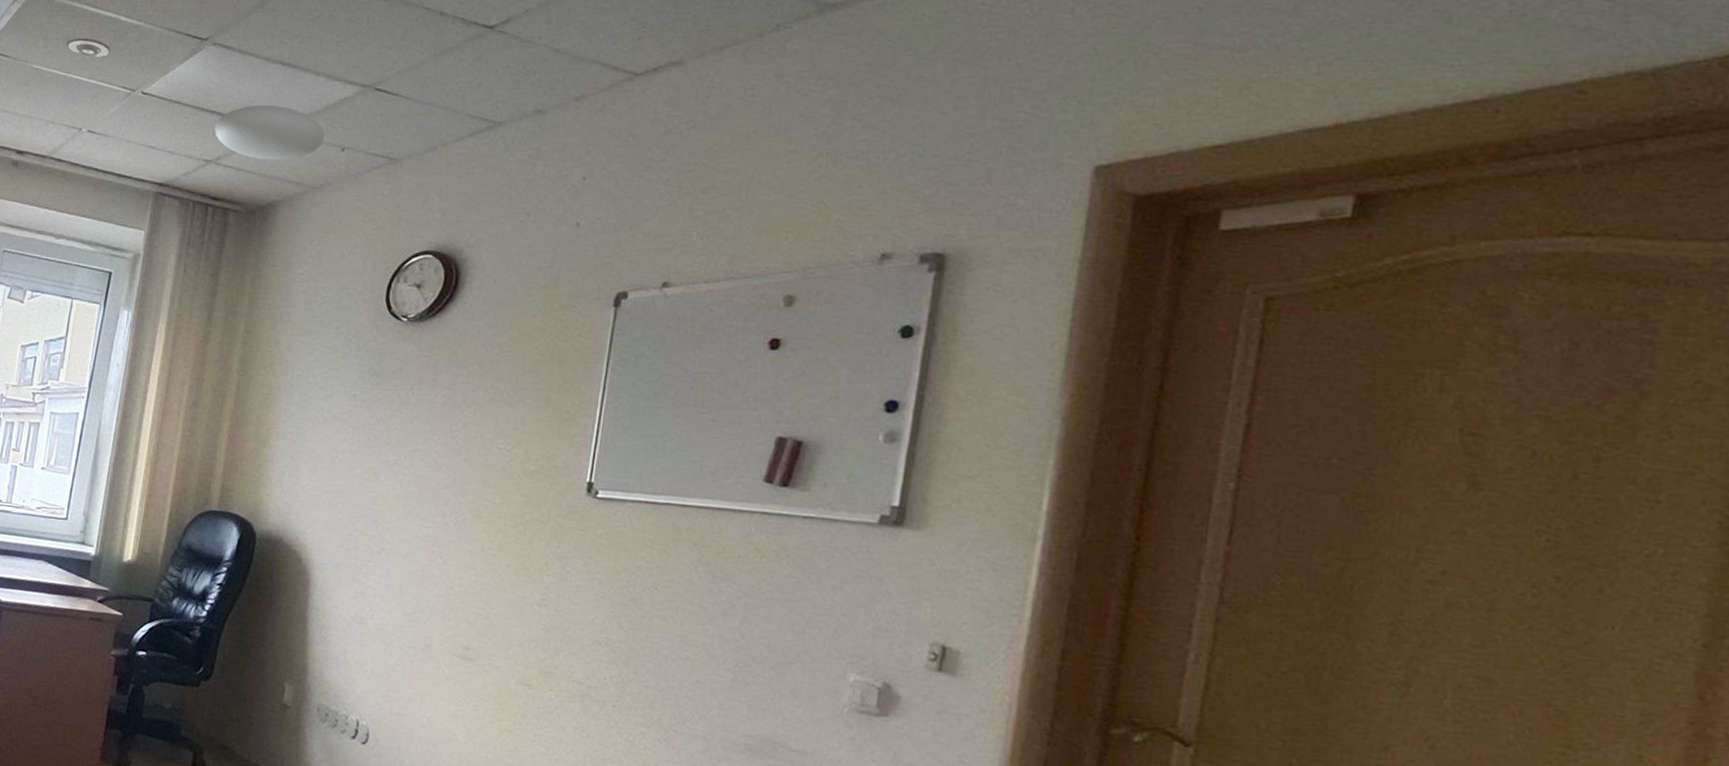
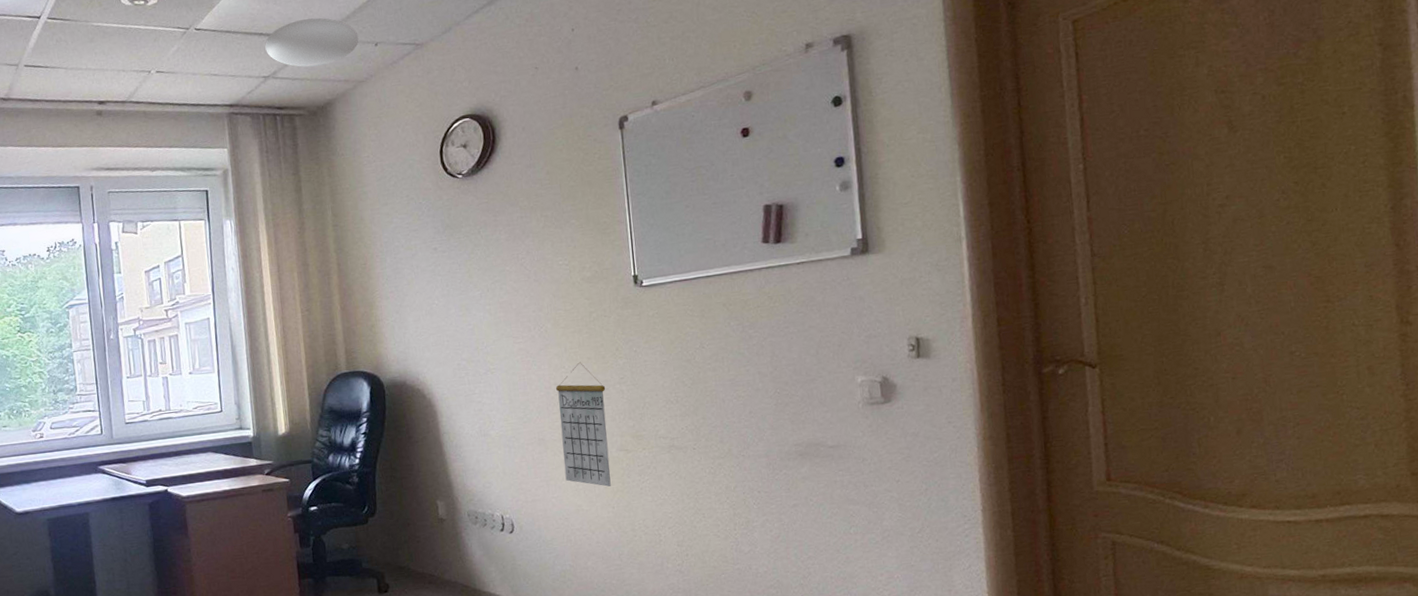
calendar: none [445,567,521,722] -> present [555,362,611,487]

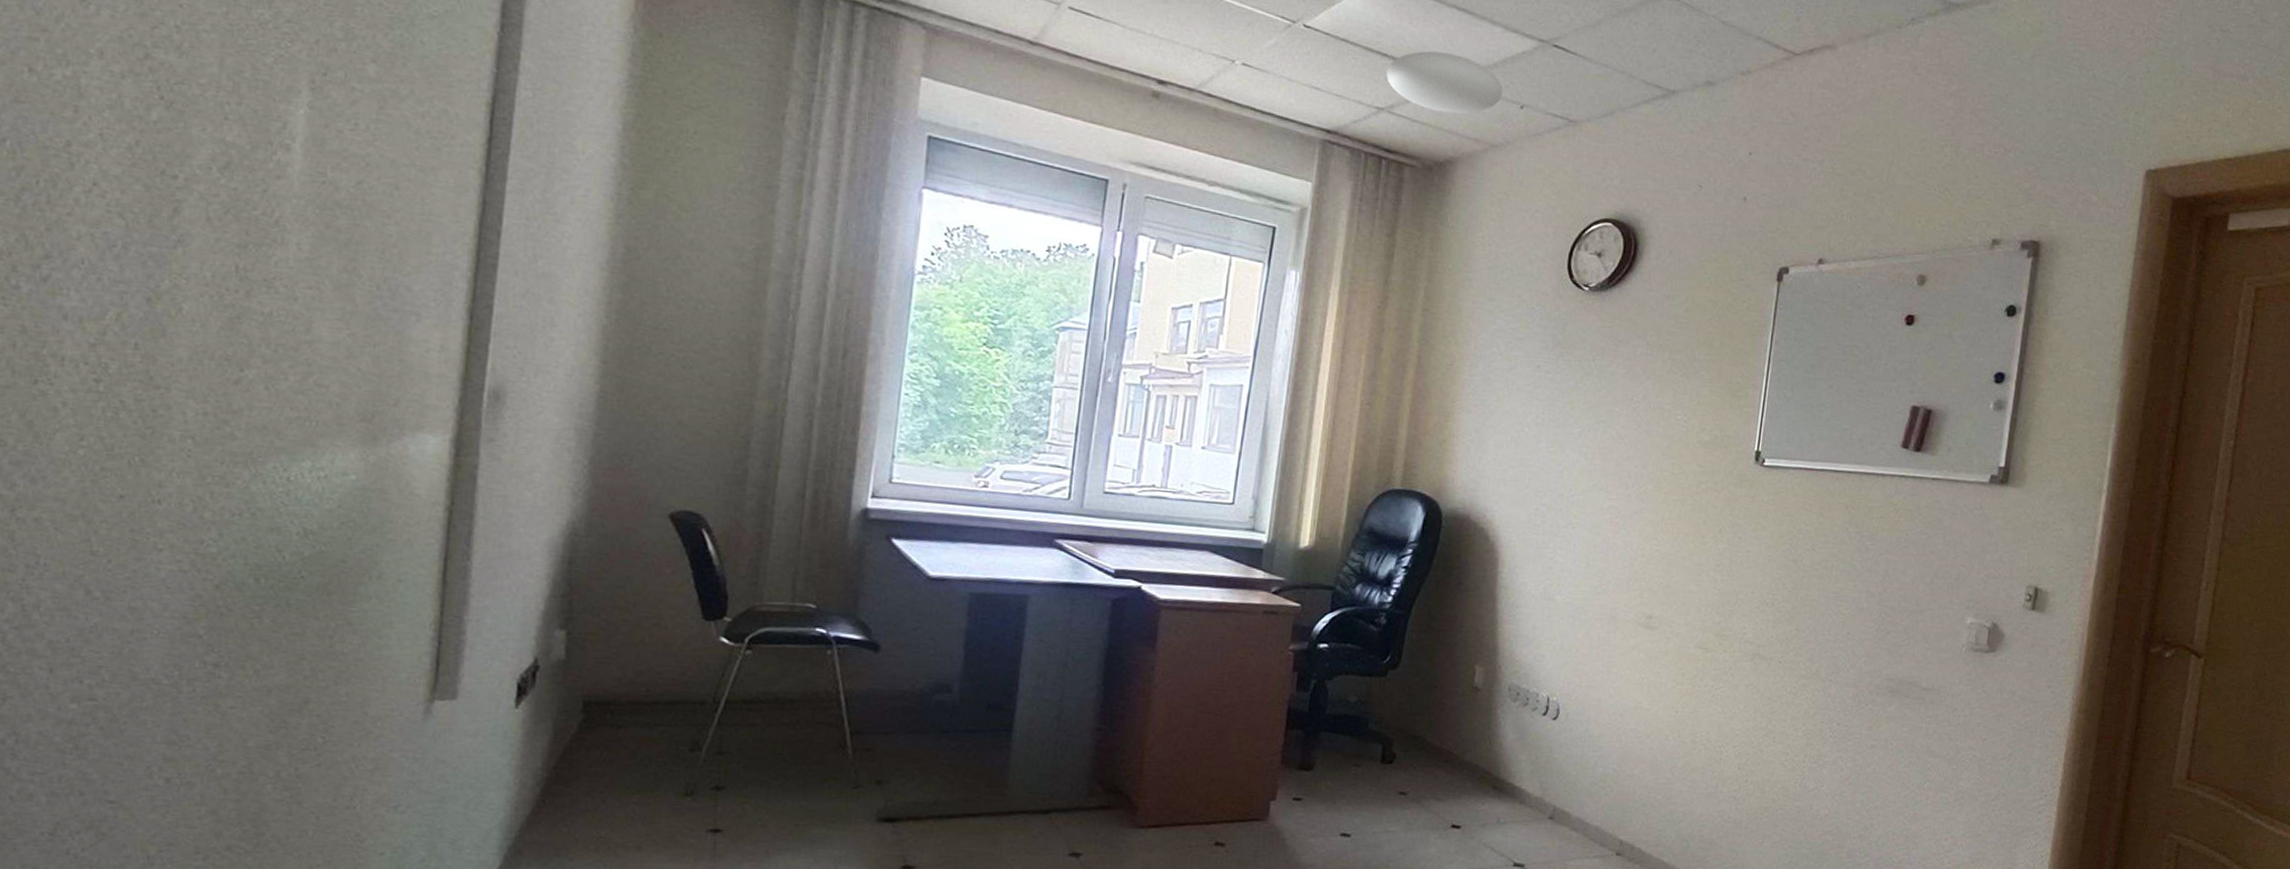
calendar: present [555,362,611,487] -> none [1630,536,1698,687]

